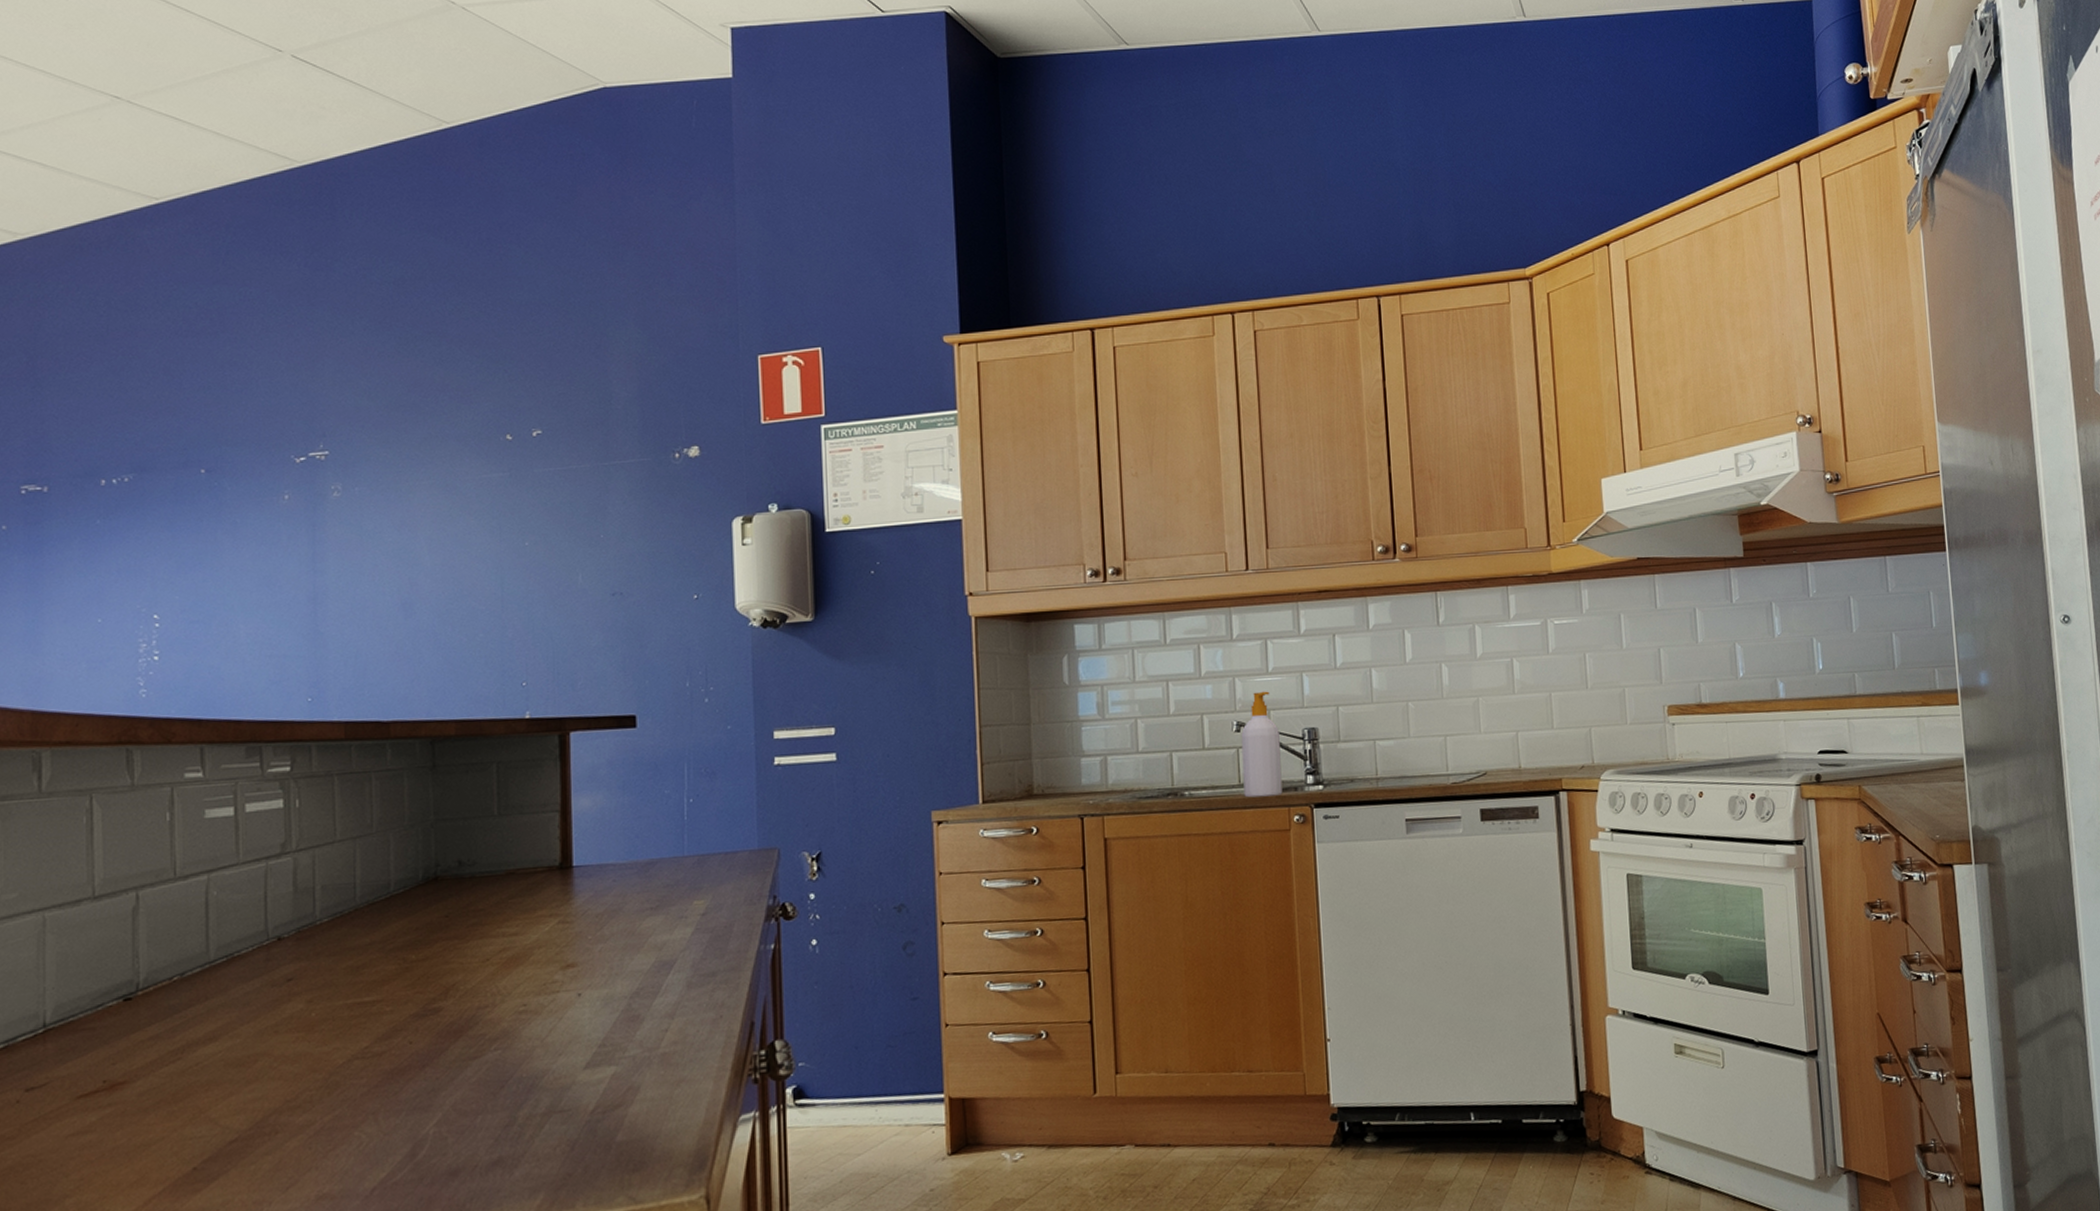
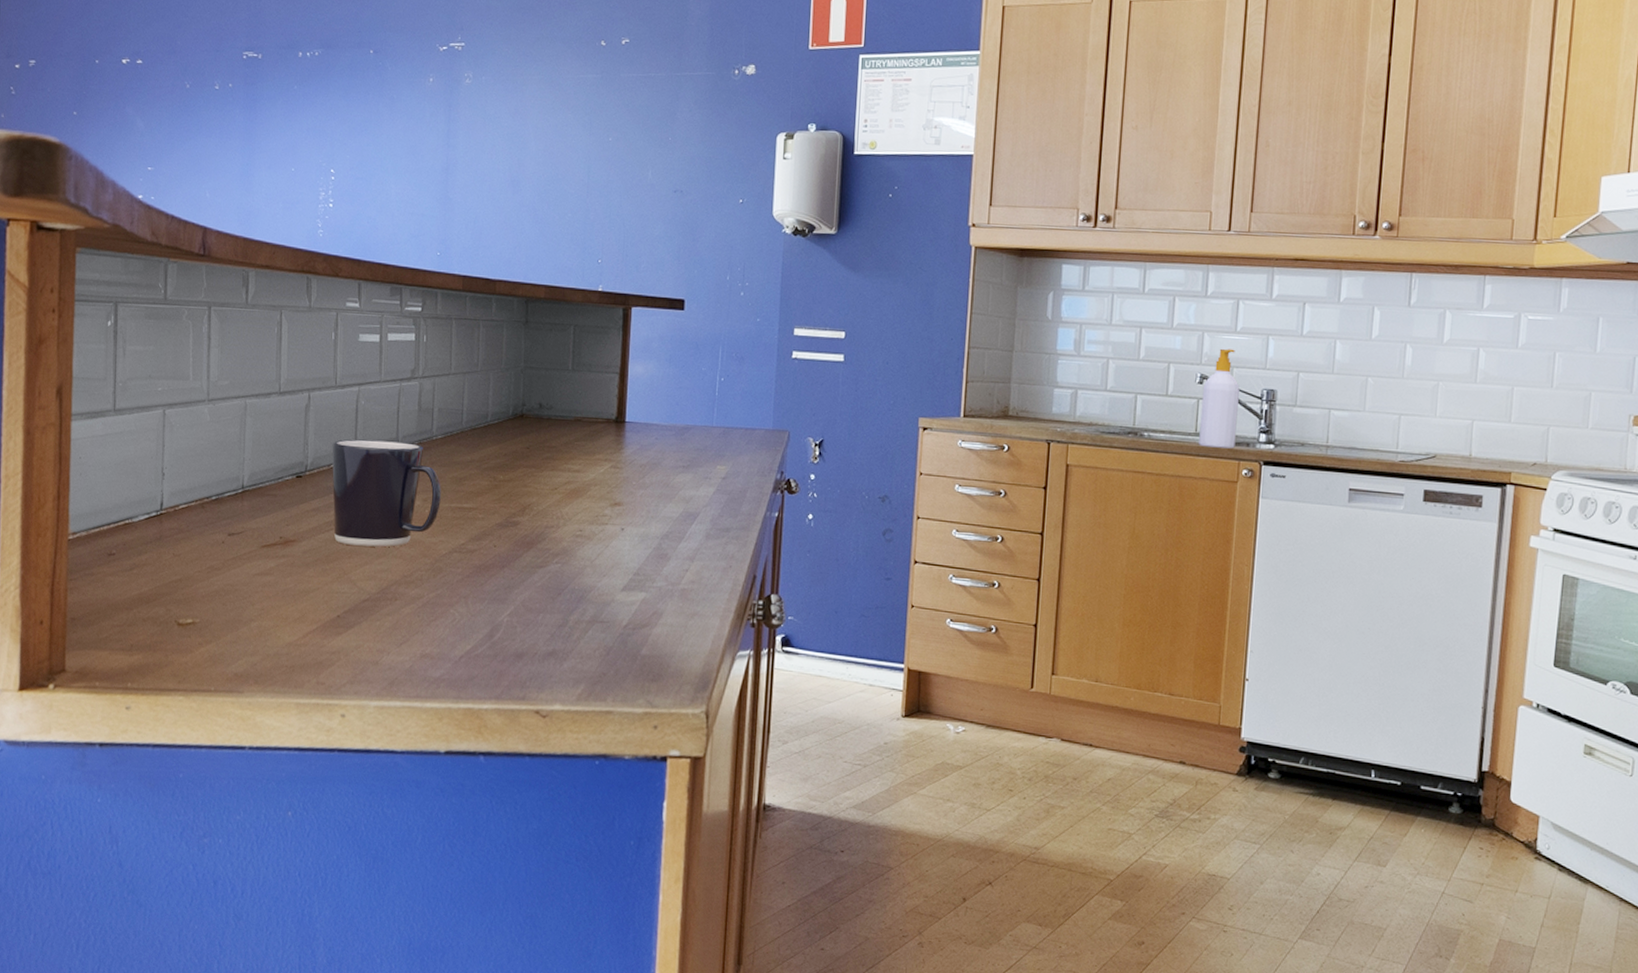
mug: none [173,933,332,1075] -> present [331,439,441,547]

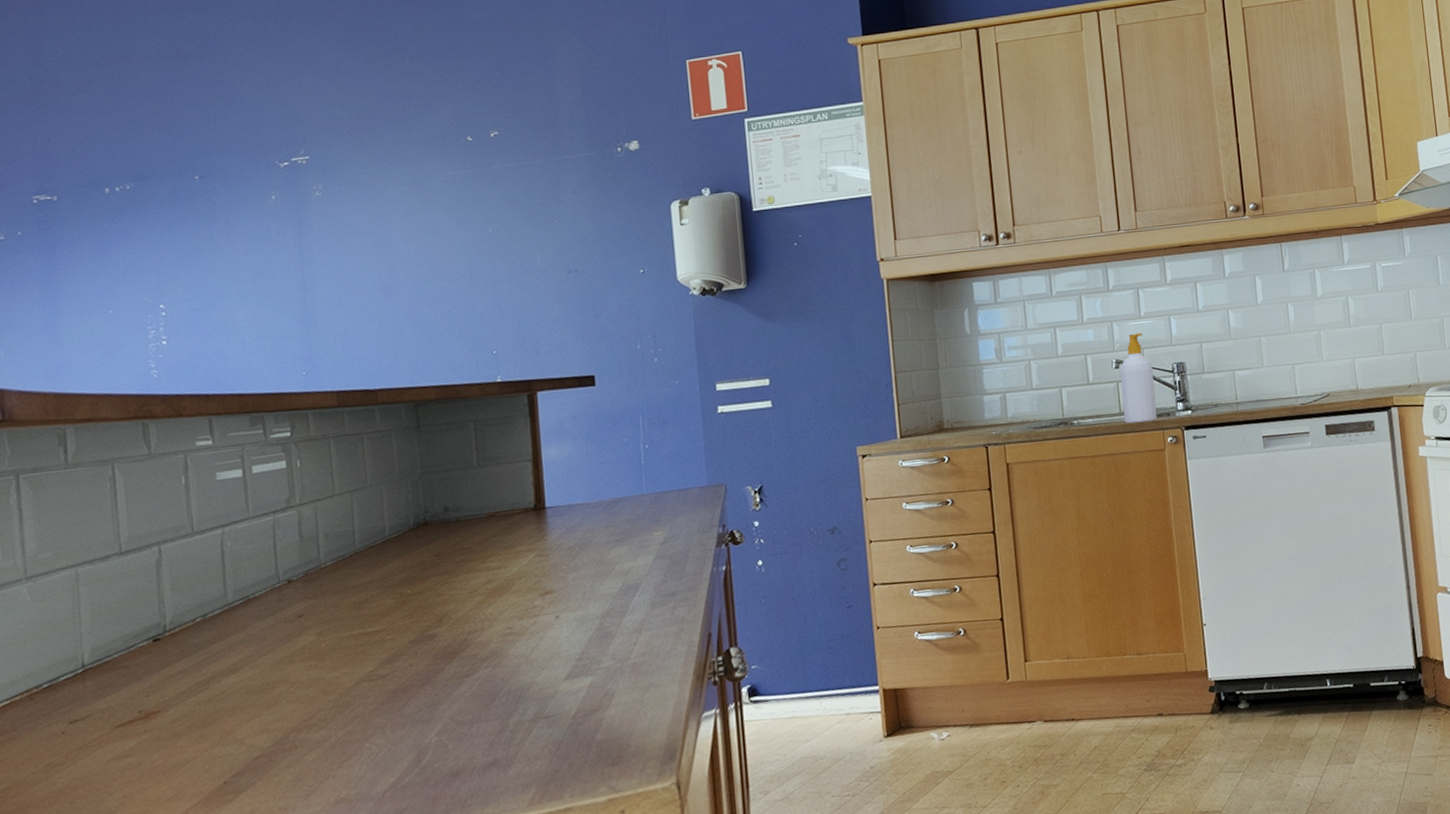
mug: present [331,439,441,547] -> none [195,576,339,703]

